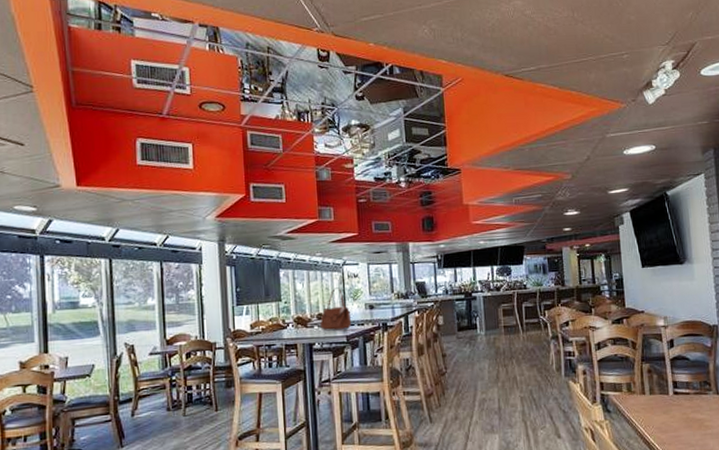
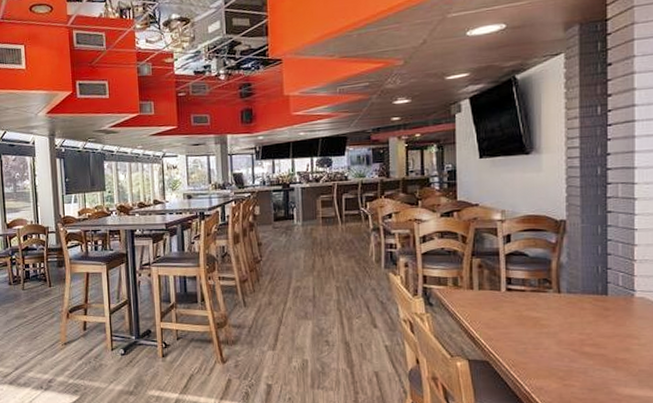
handbag: present [320,287,352,331] -> none [141,178,171,219]

